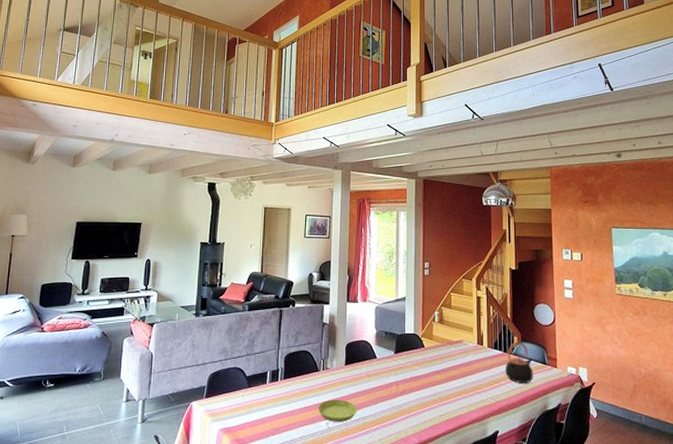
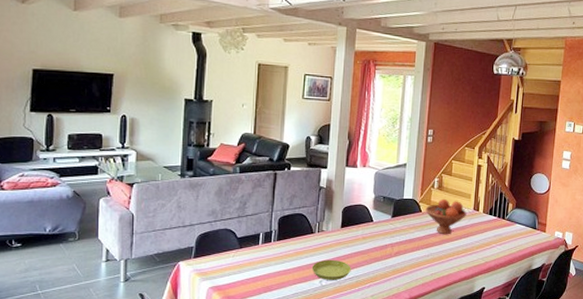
fruit bowl: none [428,332,471,372] -> present [425,198,467,235]
teapot: present [505,341,534,383] -> none [497,208,524,246]

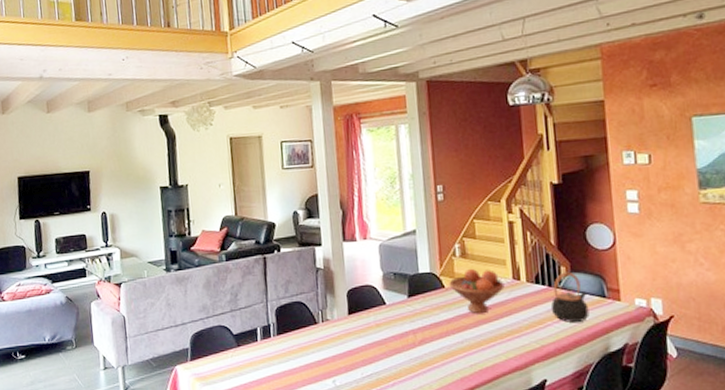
saucer: present [311,259,351,280] -> none [321,353,368,379]
teapot: none [497,208,524,246] -> present [550,271,590,322]

